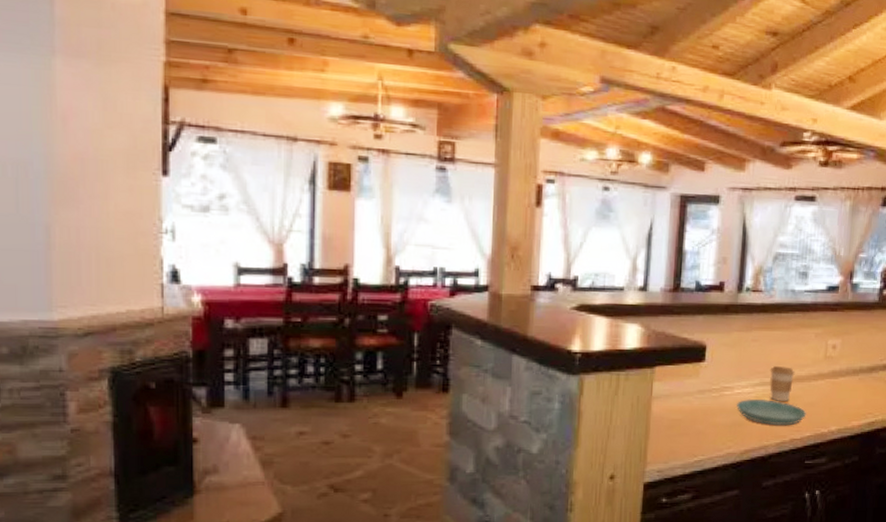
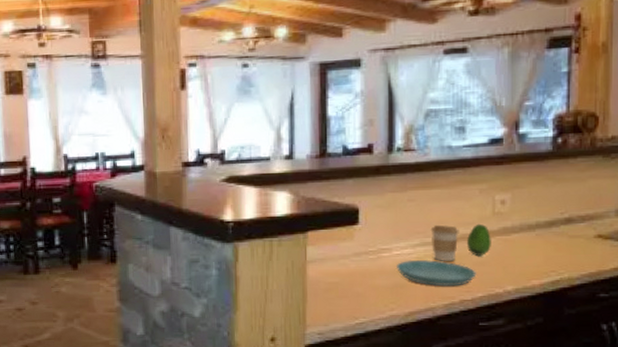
fruit: none [800,366,822,397] -> present [467,223,491,256]

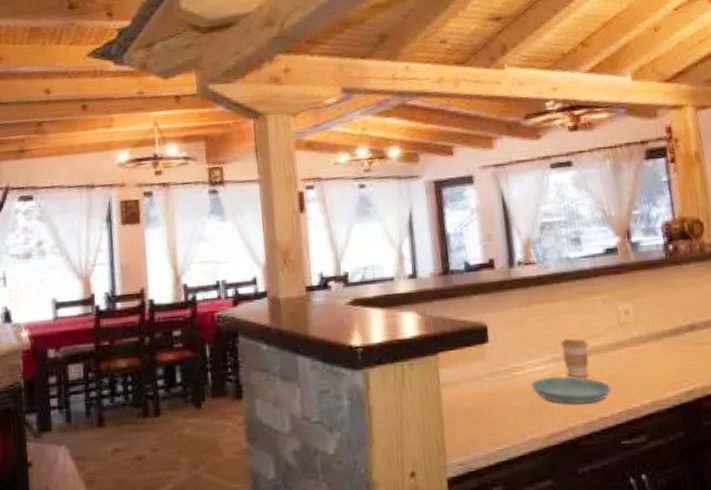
fruit: present [467,223,491,256] -> none [597,335,622,369]

